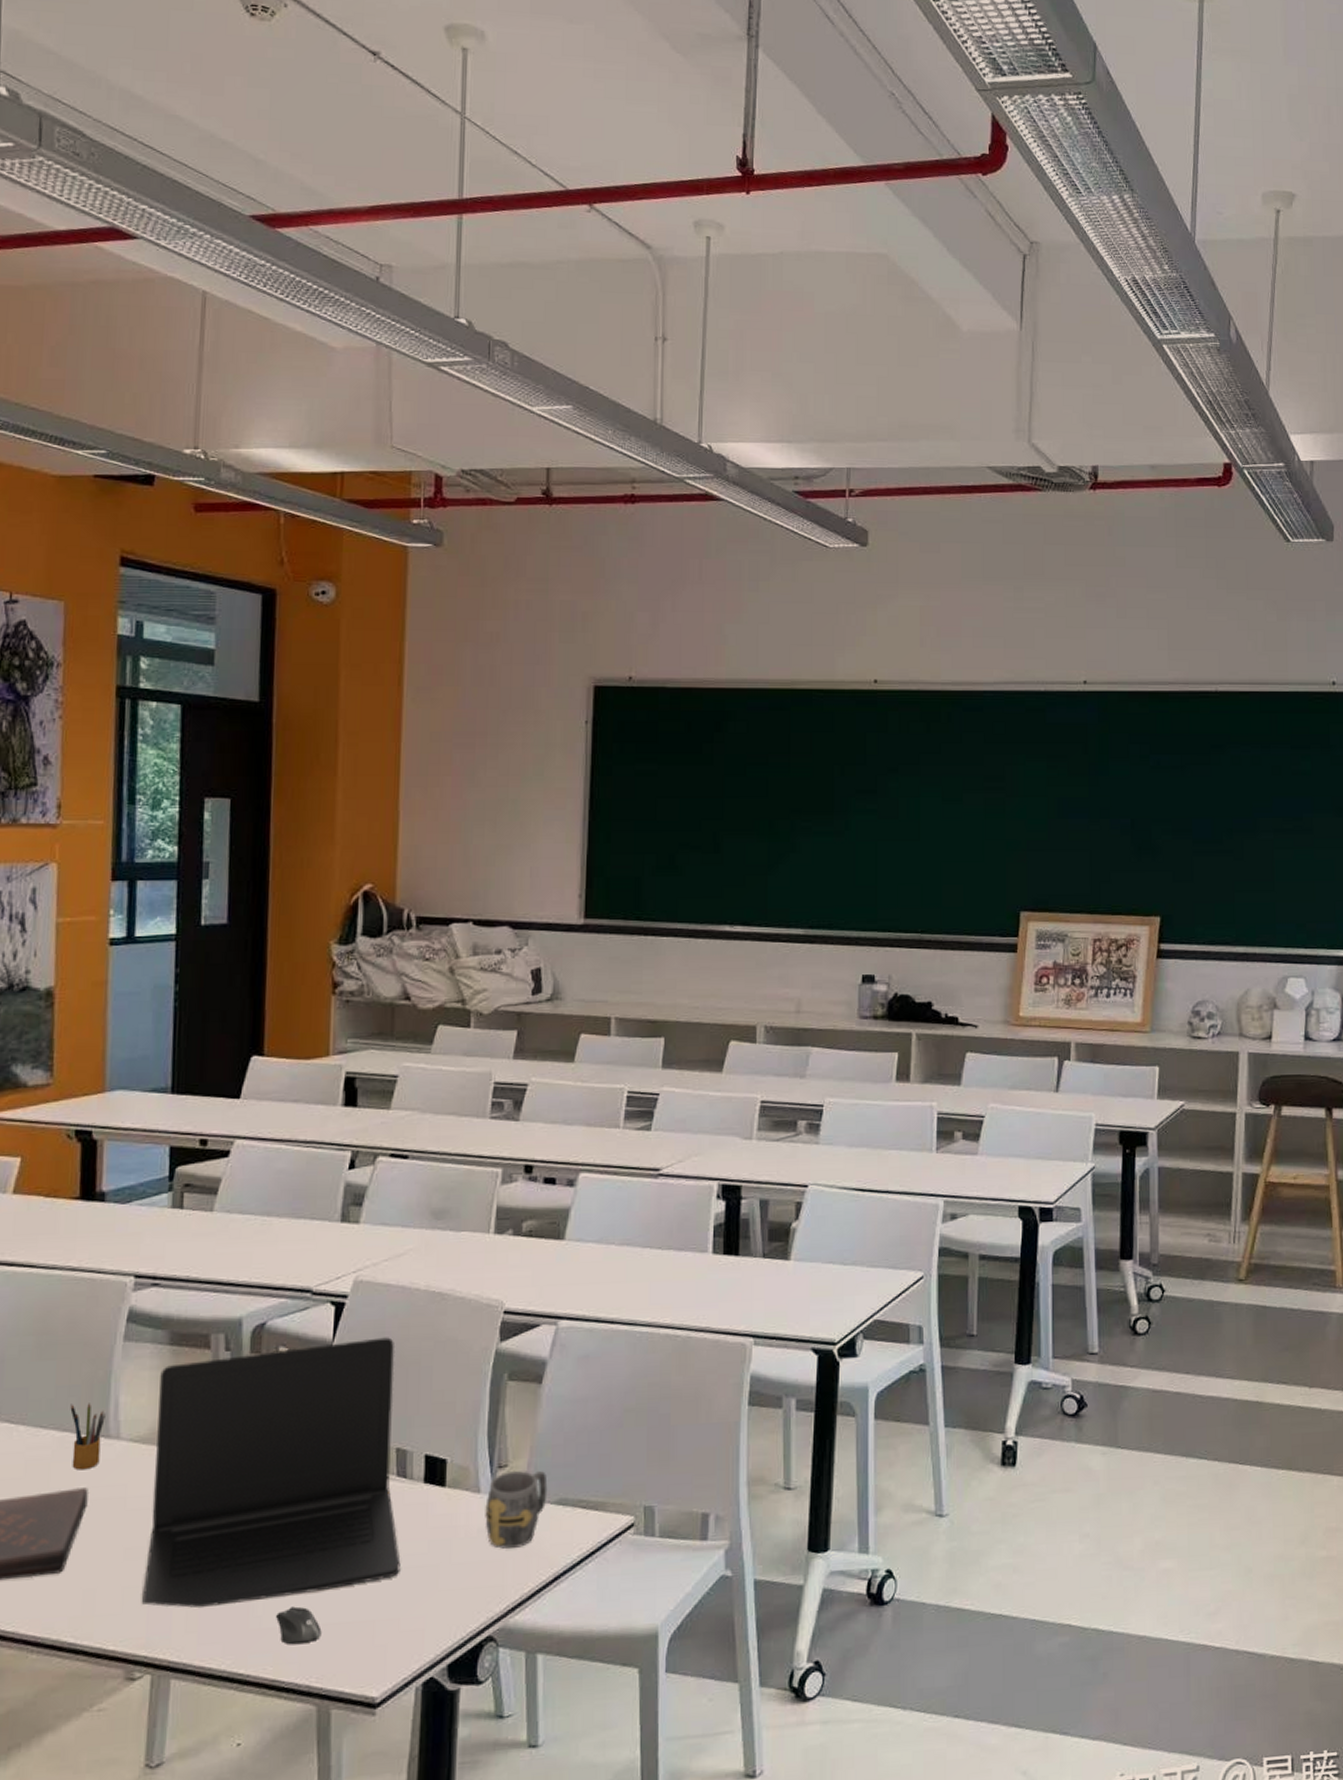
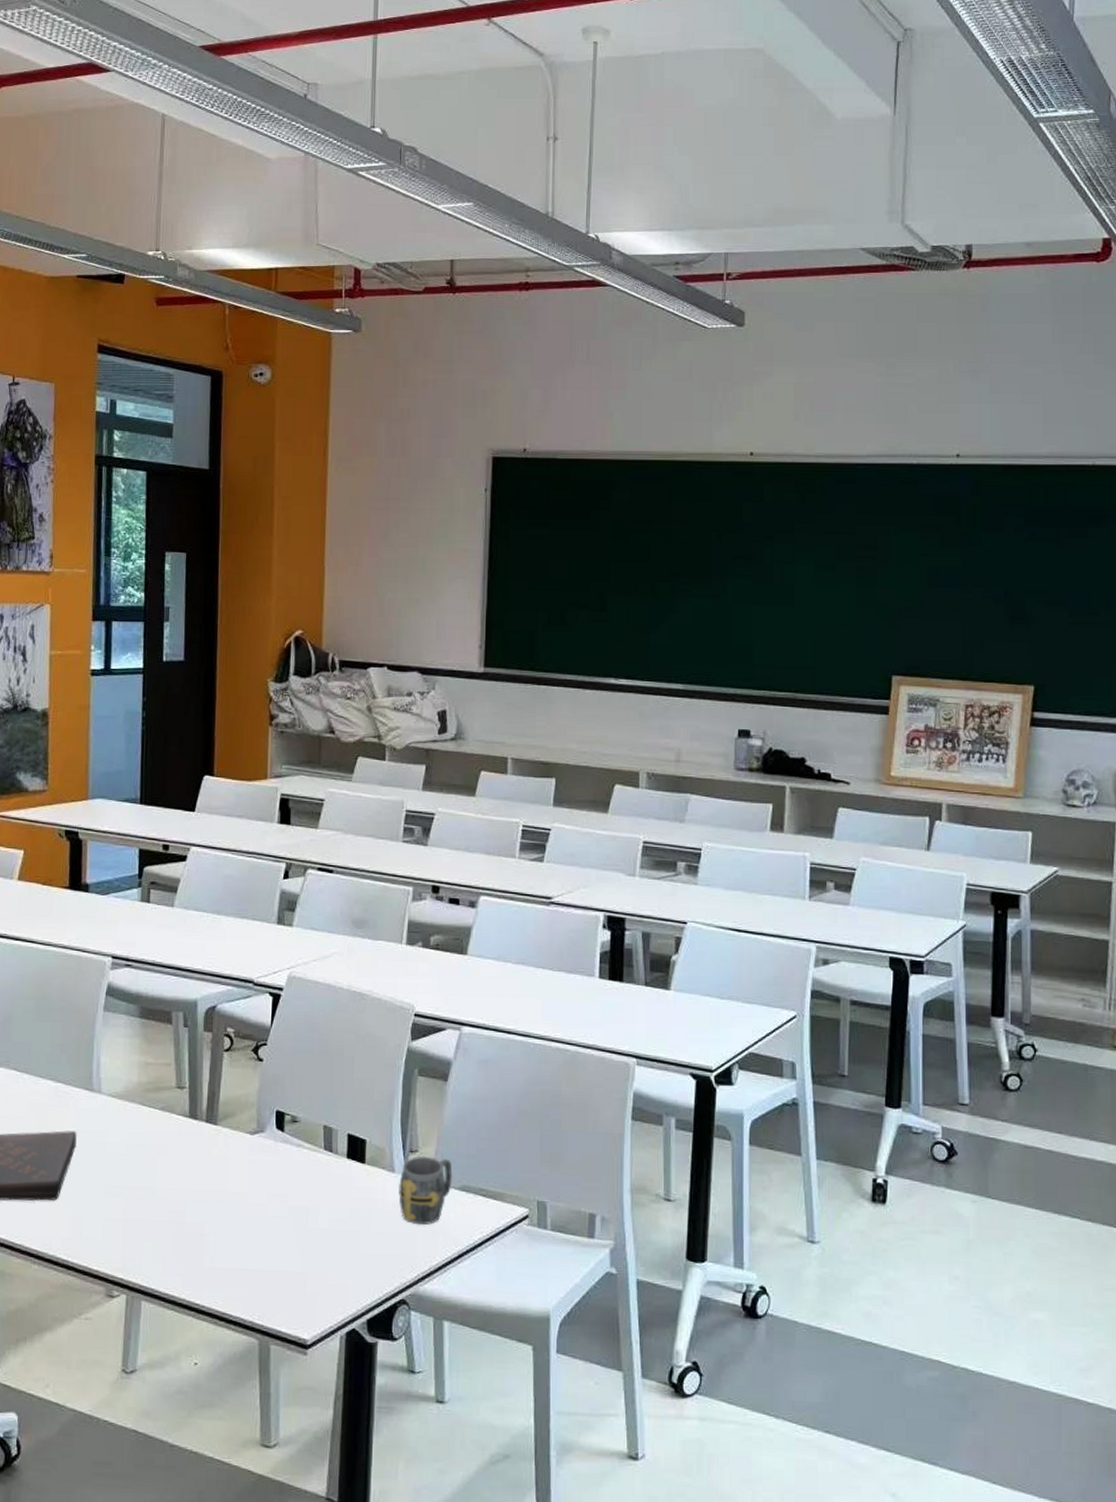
pencil box: present [70,1403,105,1470] -> none [62,1060,90,1116]
laptop: present [142,1337,401,1609] -> none [119,1027,328,1244]
computer mouse: present [275,1606,322,1645] -> none [224,1252,263,1286]

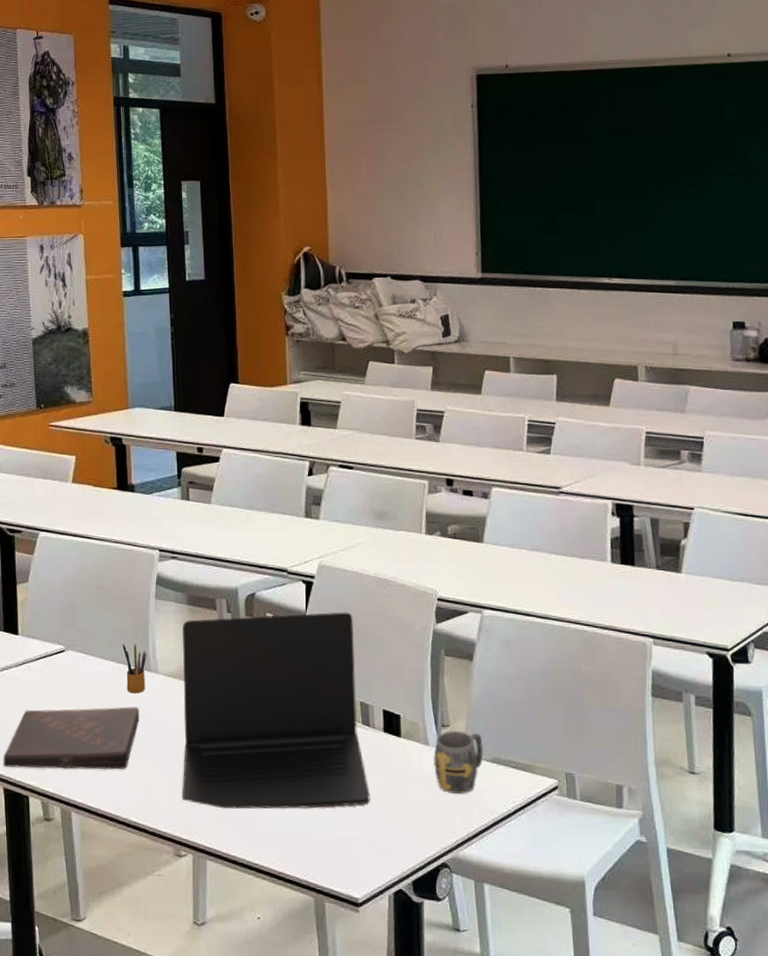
pencil box: none [62,1060,90,1116] -> present [122,643,147,694]
laptop: none [119,1027,328,1244] -> present [182,612,370,810]

